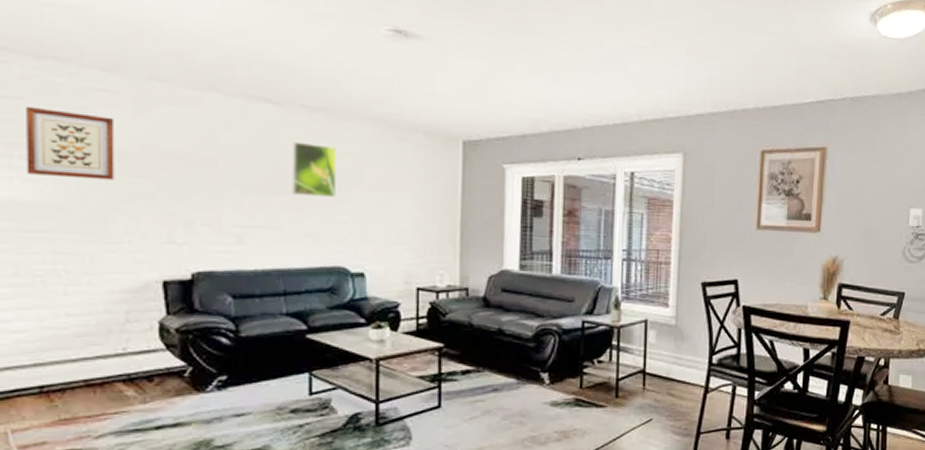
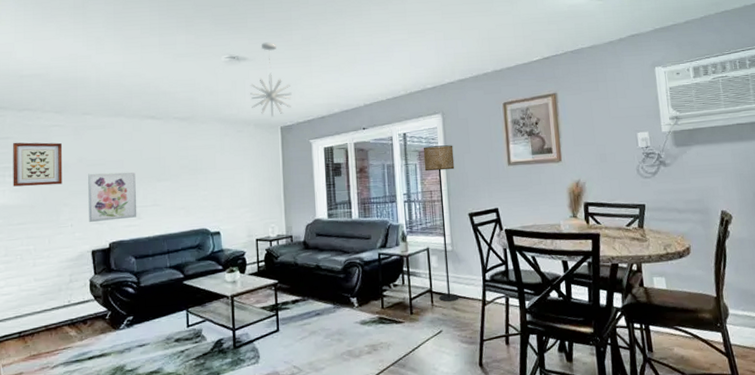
wall art: none [158,169,238,242] -> present [88,171,137,223]
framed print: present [290,141,336,198] -> none [169,142,198,180]
pendant light: none [421,17,483,125] -> present [250,42,292,117]
floor lamp: none [652,193,693,385] -> present [423,145,459,302]

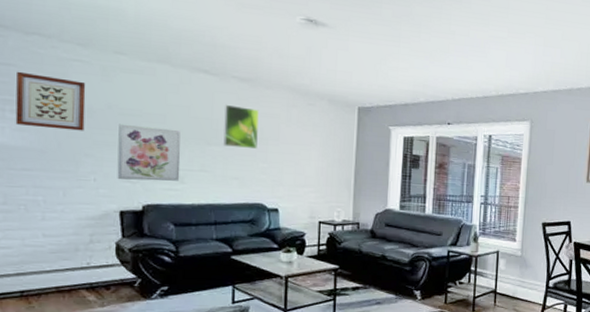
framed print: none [169,142,198,180] -> present [222,104,259,150]
pendant light: present [250,42,292,117] -> none [327,10,375,95]
floor lamp: present [423,145,459,302] -> none [501,152,537,303]

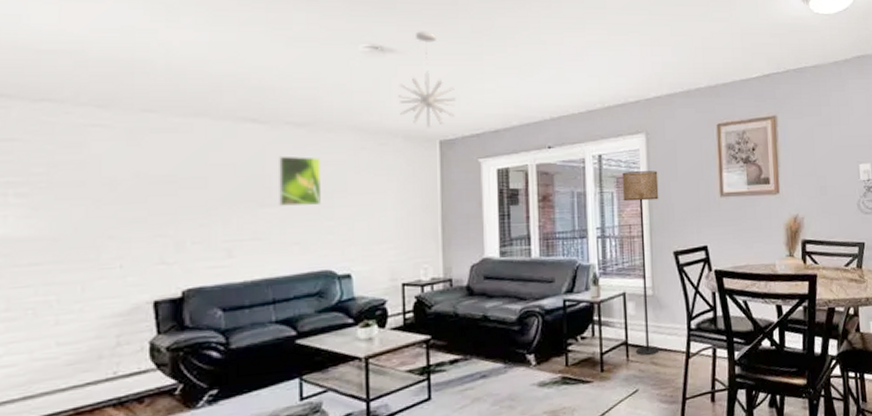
wall art: present [15,71,86,131] -> none [20,146,108,211]
wall art: present [117,123,181,182] -> none [149,193,227,263]
pendant light: none [327,10,375,95] -> present [398,31,456,127]
floor lamp: none [501,152,537,303] -> present [622,171,660,356]

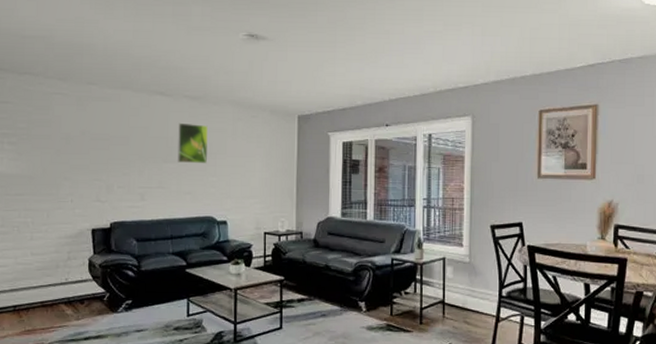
pendant light: present [398,31,456,127] -> none [268,22,312,104]
floor lamp: present [622,171,660,356] -> none [448,150,481,314]

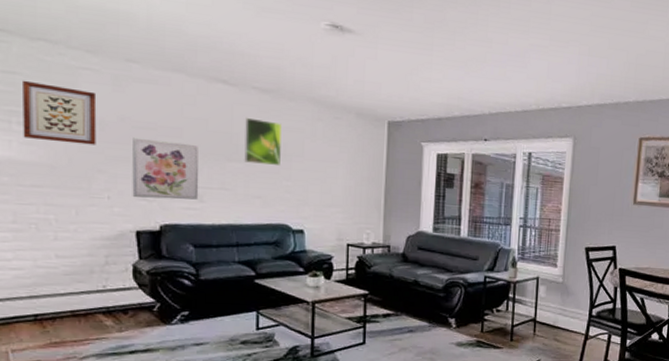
wall art: none [11,107,65,157] -> present [23,80,97,145]
wall art: none [89,148,142,200] -> present [132,137,199,200]

